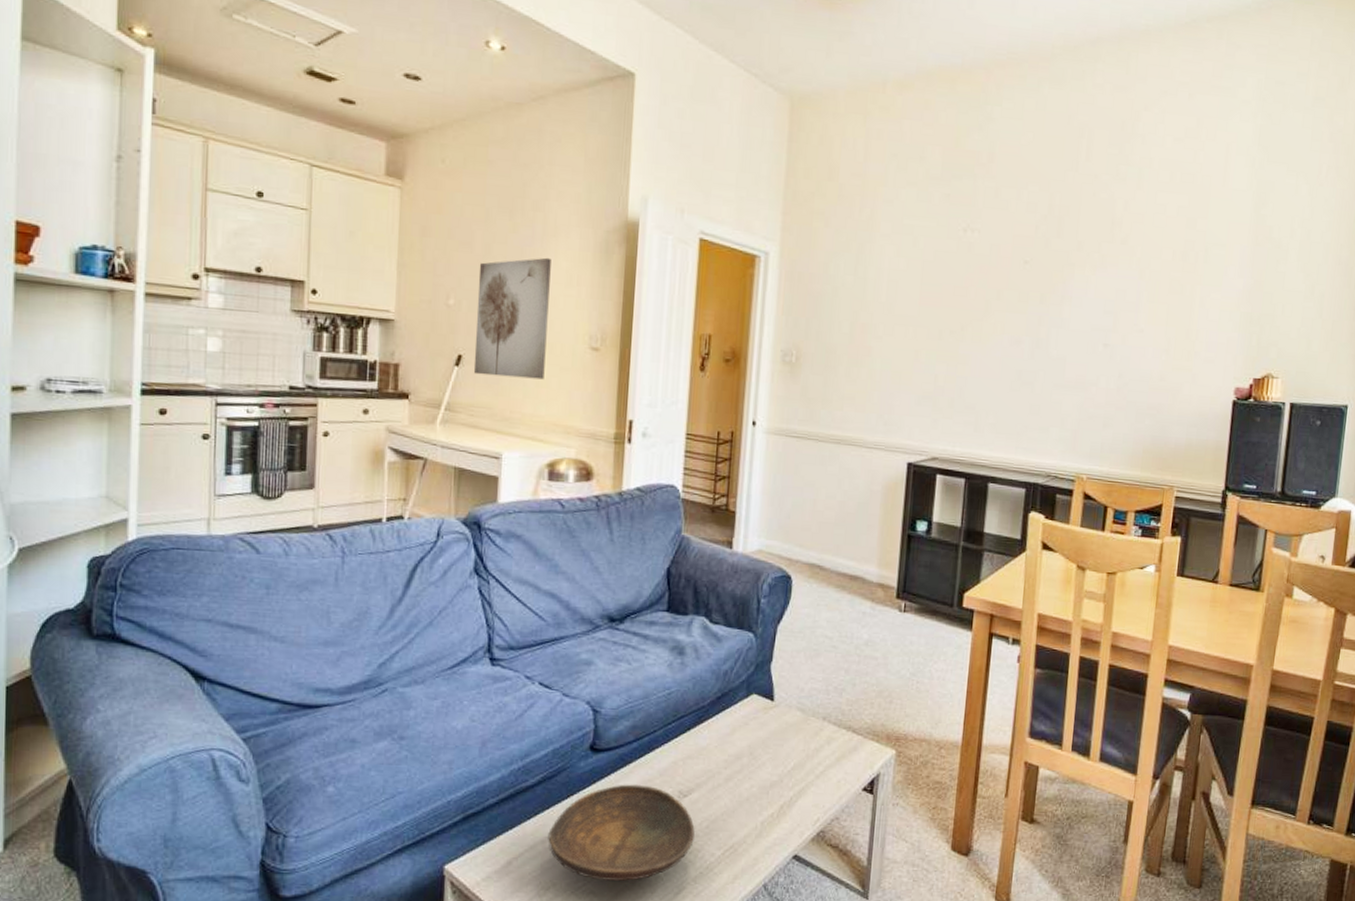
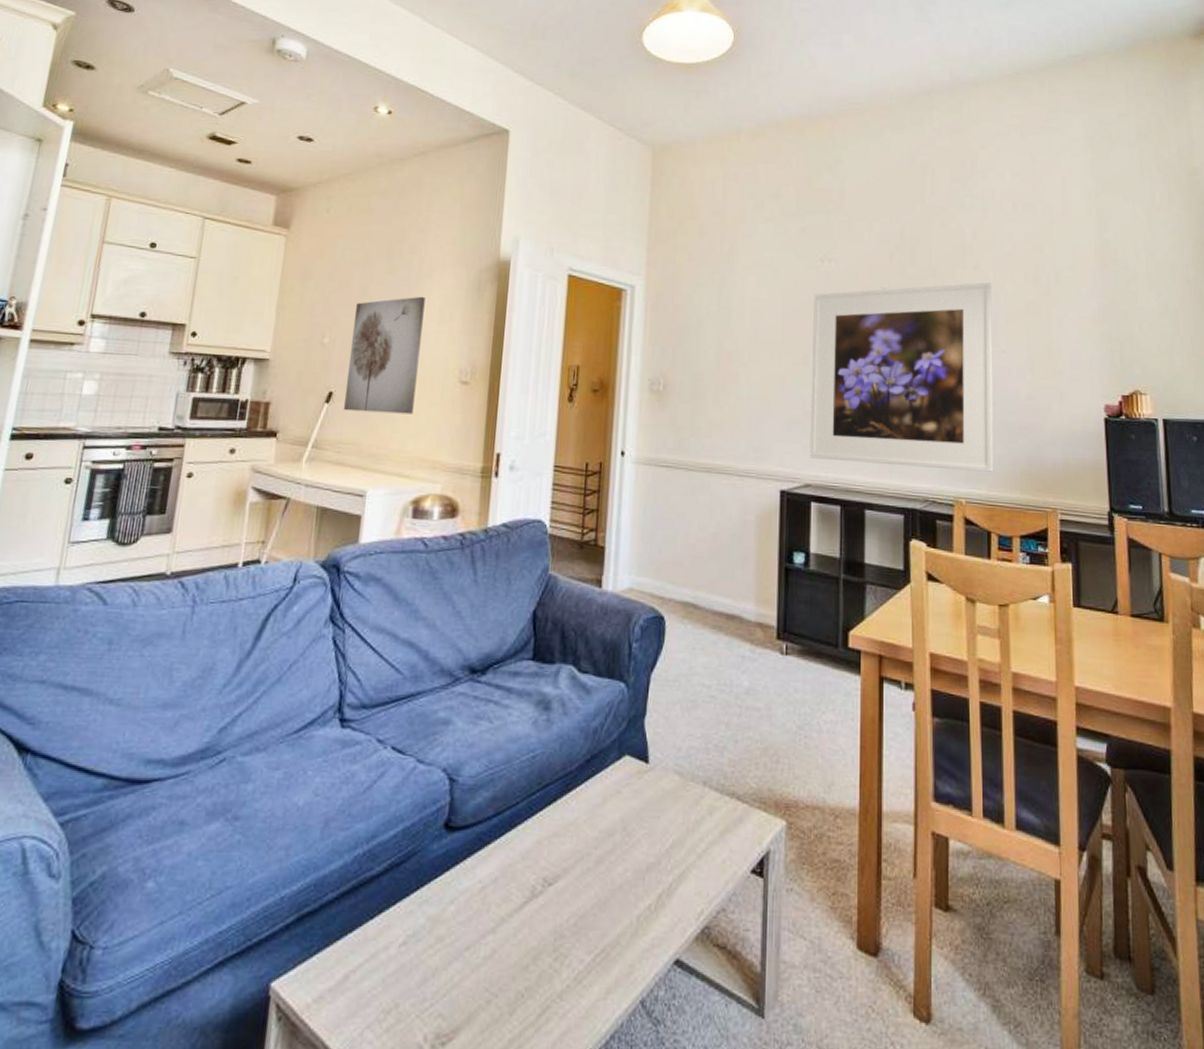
decorative bowl: present [548,784,696,881] -> none [392,870,562,999]
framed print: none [938,258,1138,450] -> present [809,282,994,472]

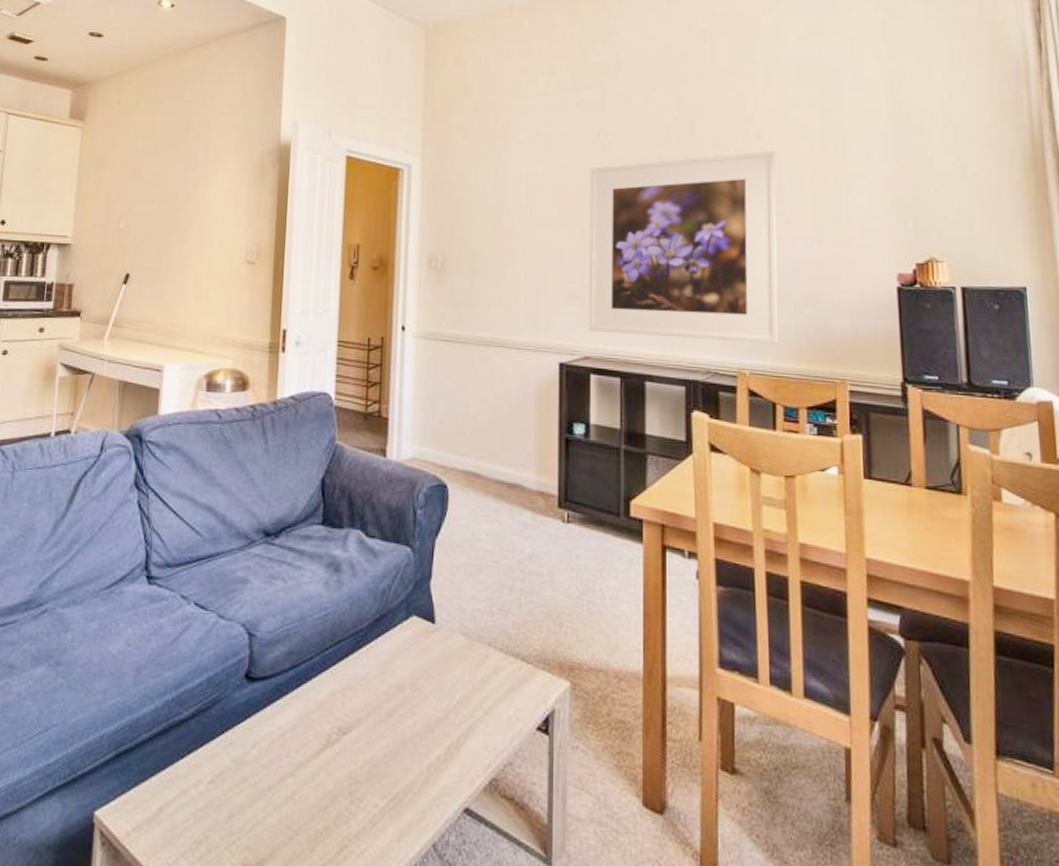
wall art: present [343,296,425,414] -> none [139,181,212,294]

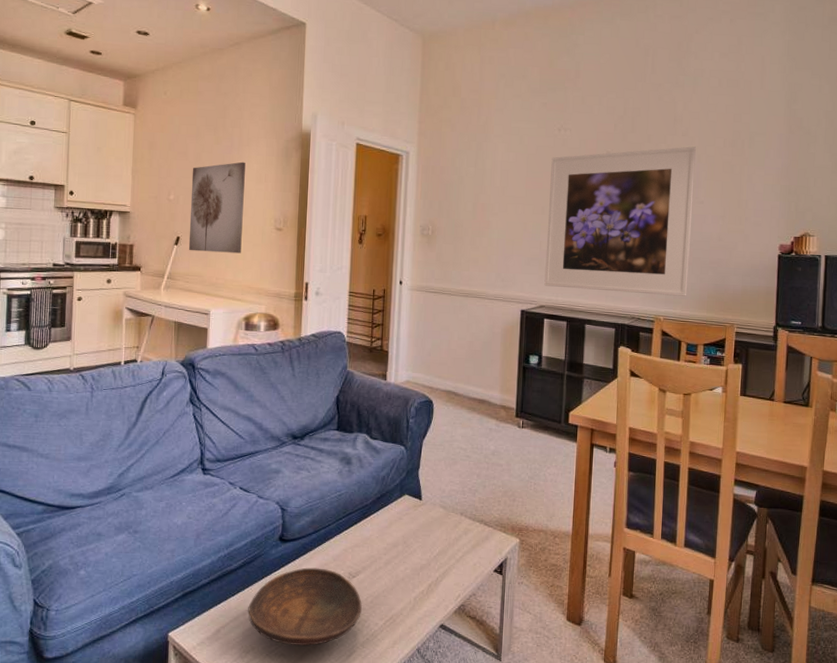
wall art: none [139,181,212,294] -> present [188,161,246,254]
decorative bowl: none [201,718,357,836] -> present [248,567,363,646]

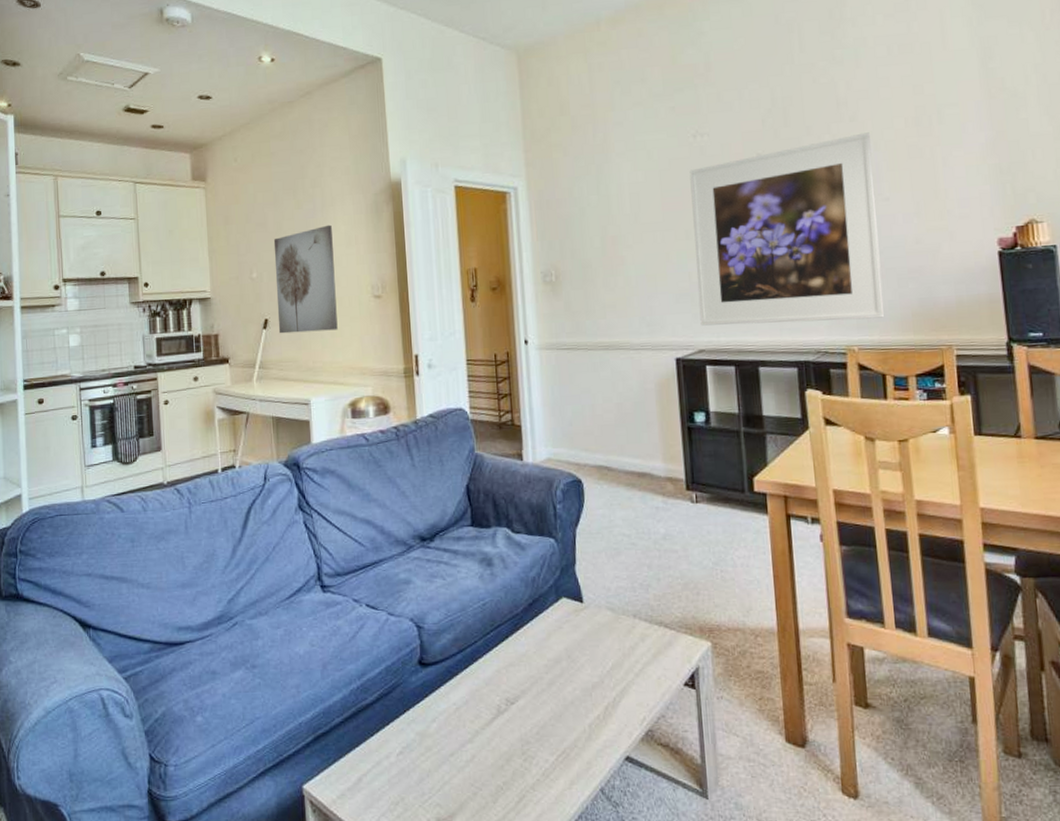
decorative bowl: present [248,567,363,646] -> none [391,695,527,792]

